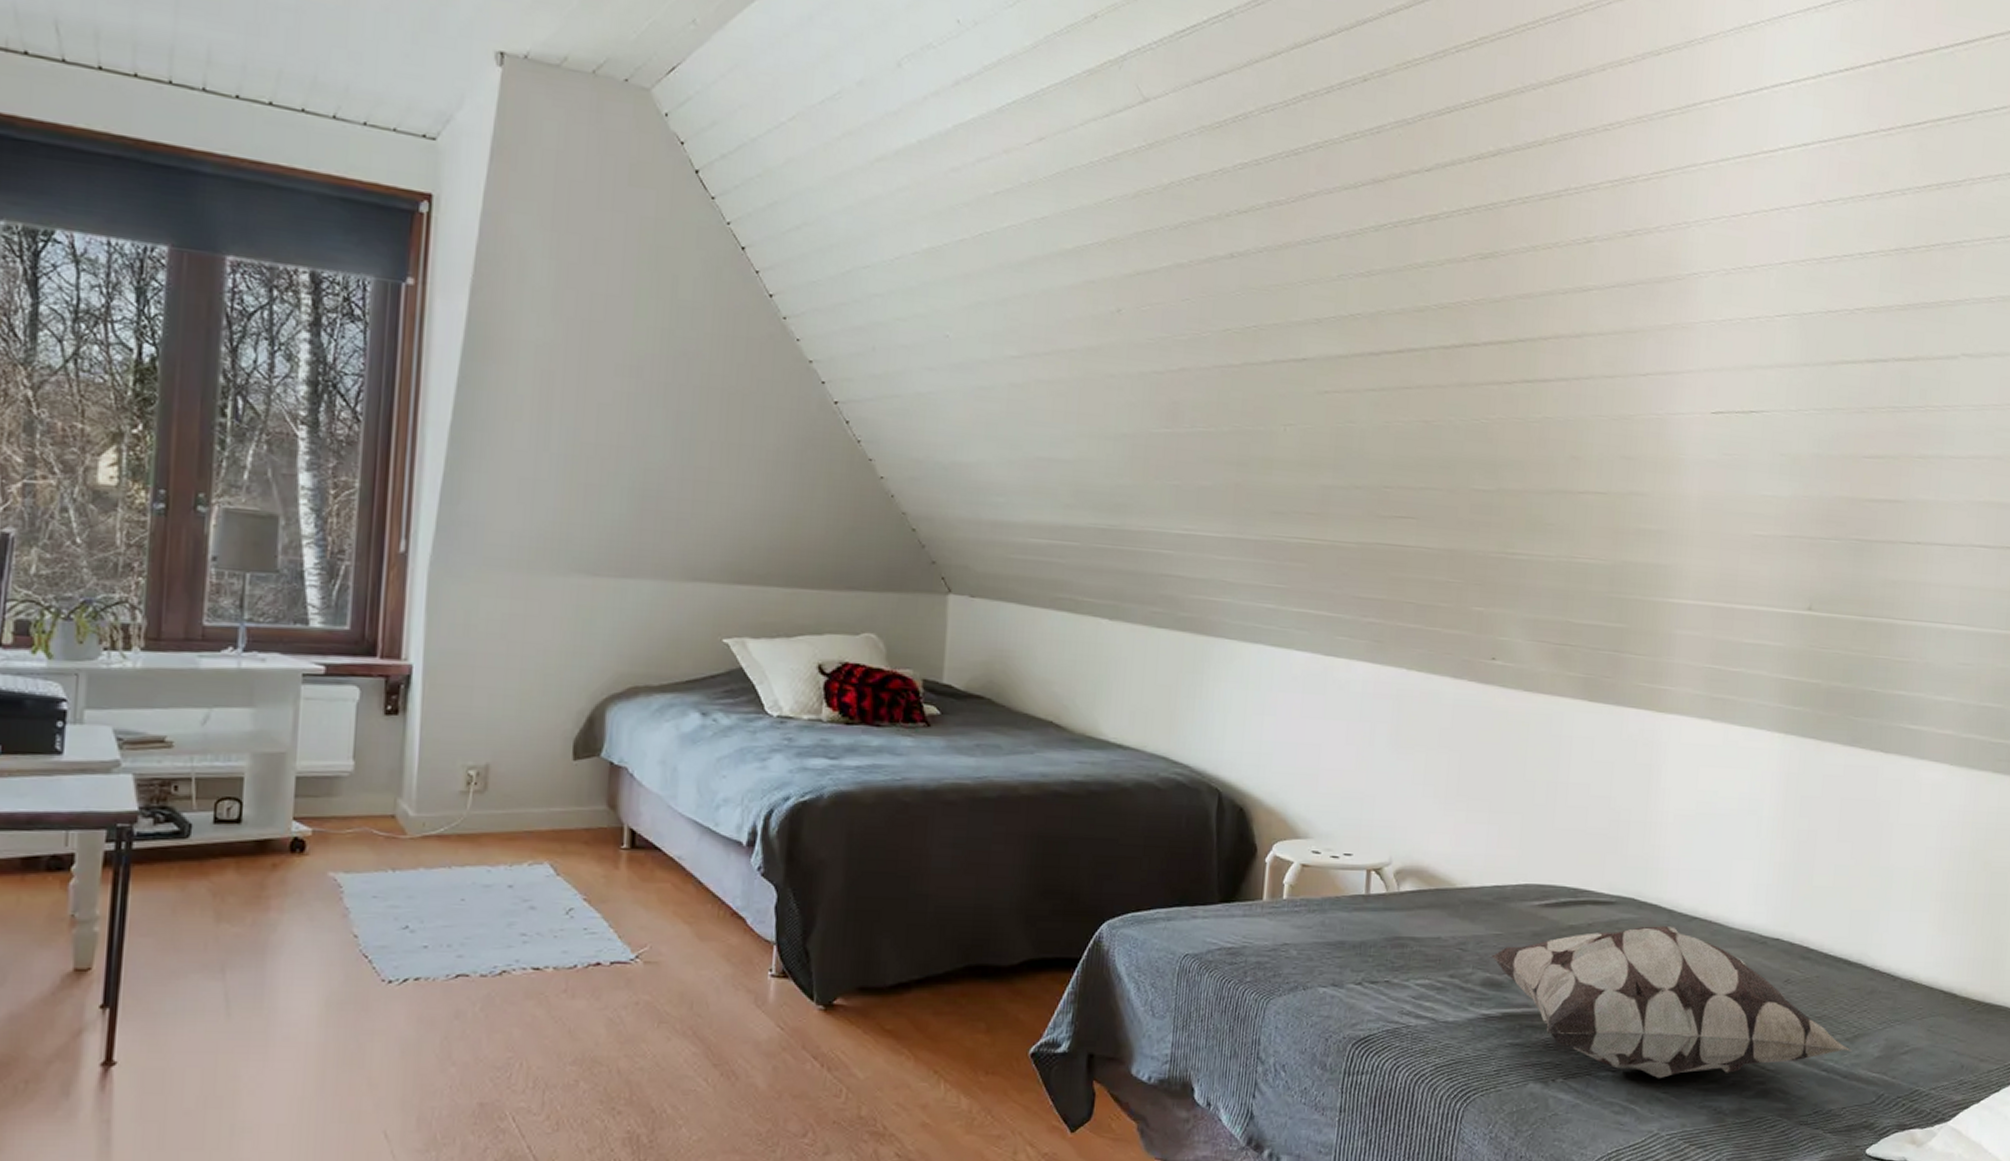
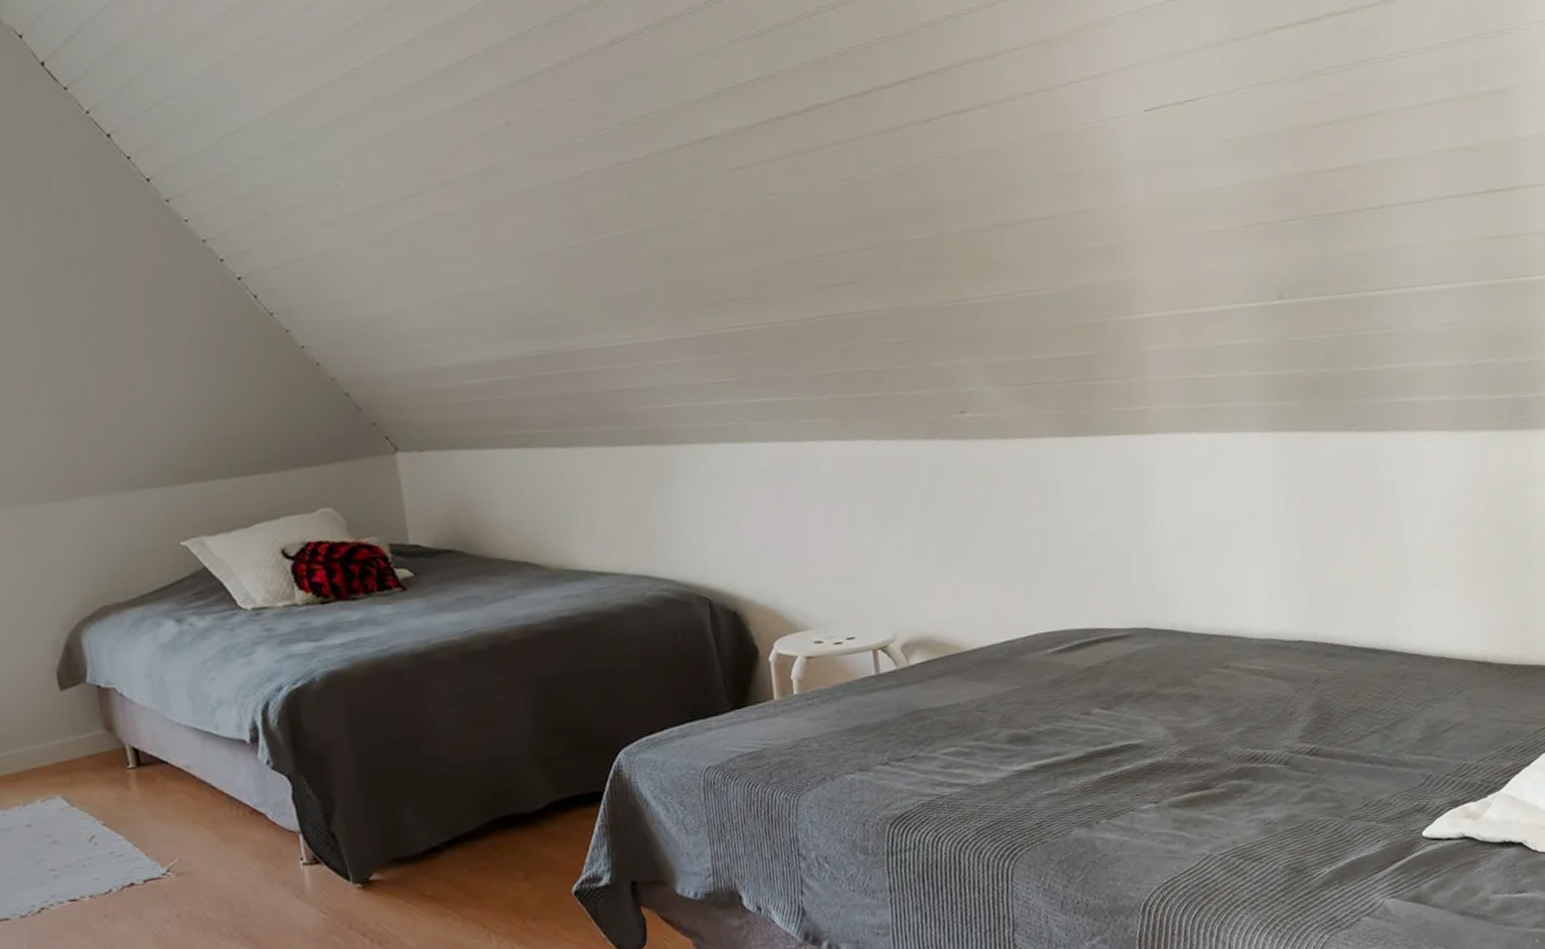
decorative pillow: present [1490,926,1852,1079] -> none [1012,648,1393,802]

